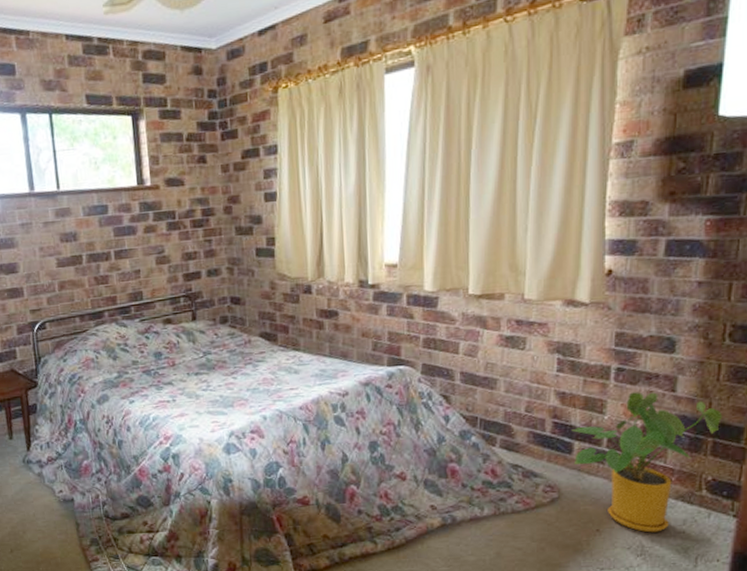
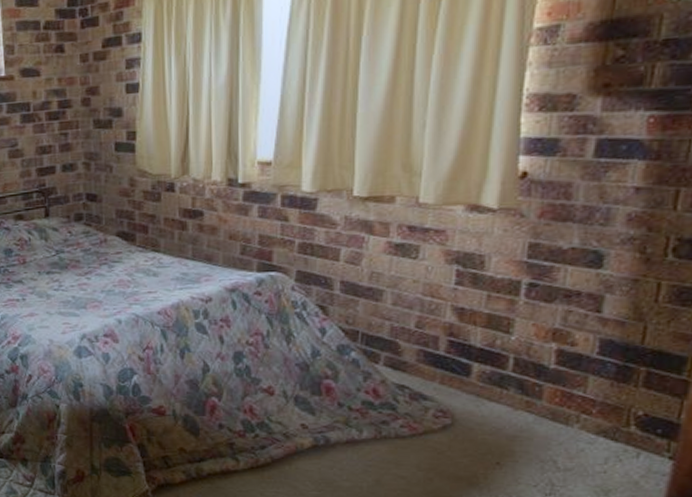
house plant: present [571,392,723,533] -> none [470,311,661,470]

